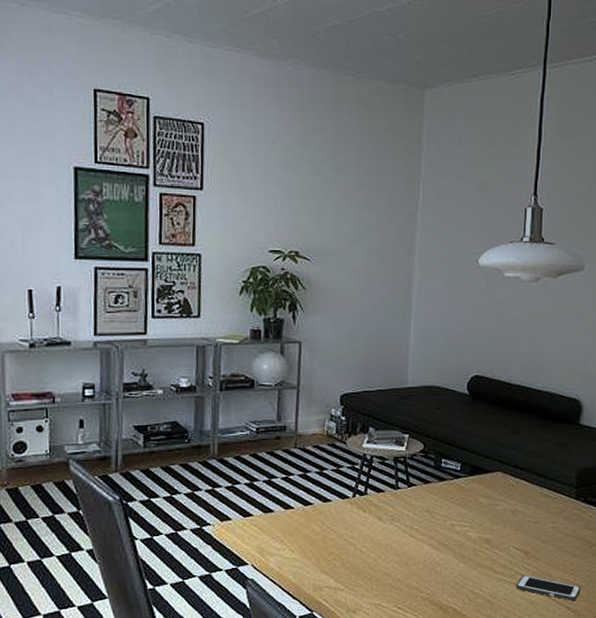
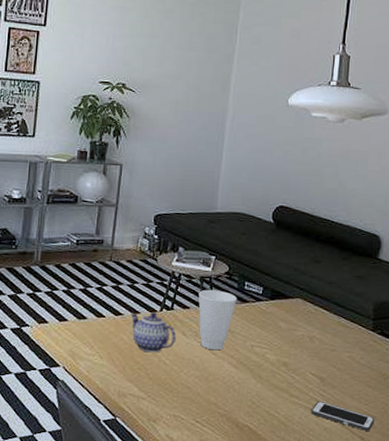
teapot: none [321,498,372,542] -> present [130,311,177,353]
cup: none [393,470,435,533] -> present [198,289,237,351]

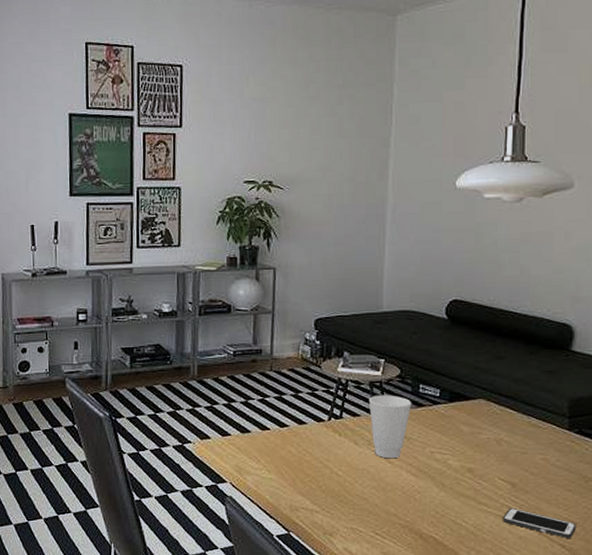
teapot: present [130,311,177,353] -> none [297,421,348,464]

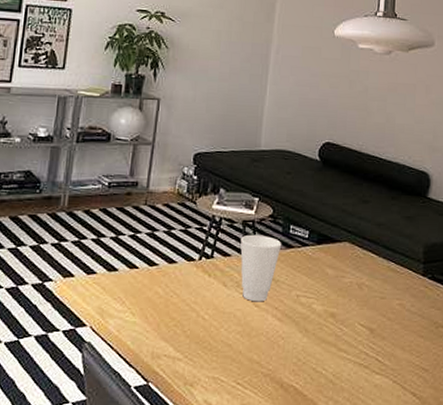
cell phone: present [503,509,576,538] -> none [361,355,427,386]

